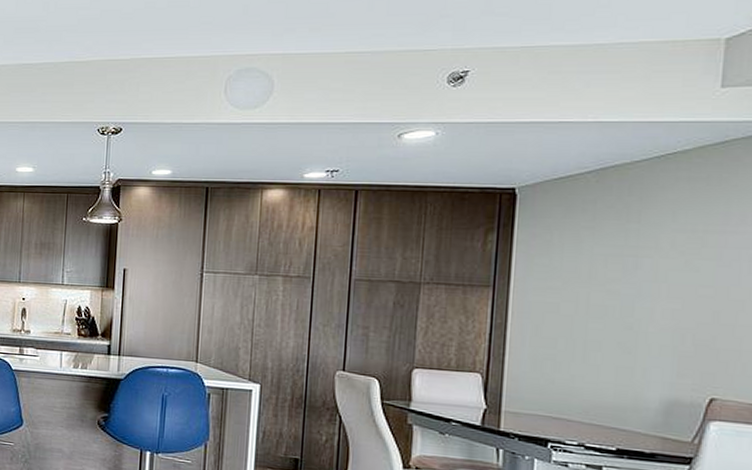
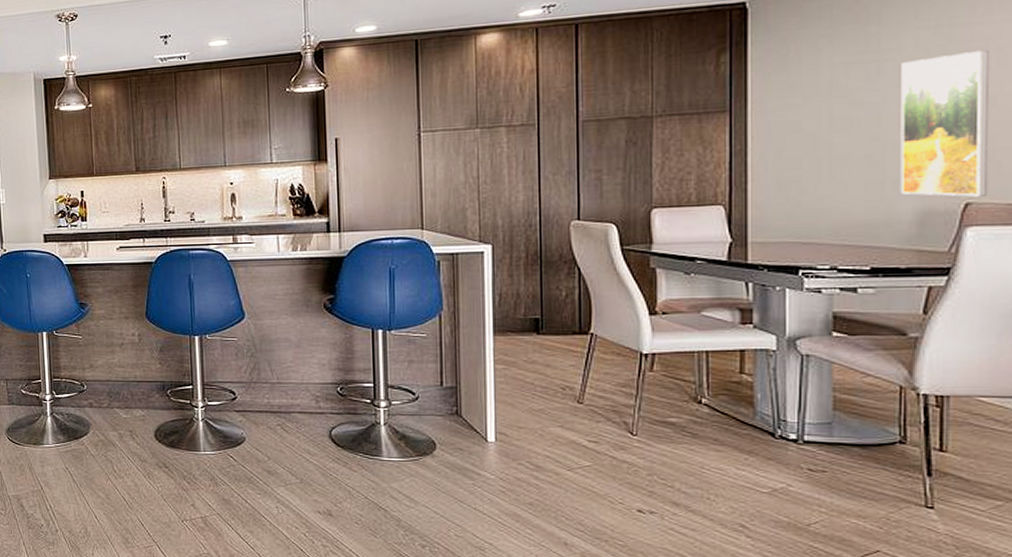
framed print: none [649,257,741,394] -> present [900,49,989,197]

